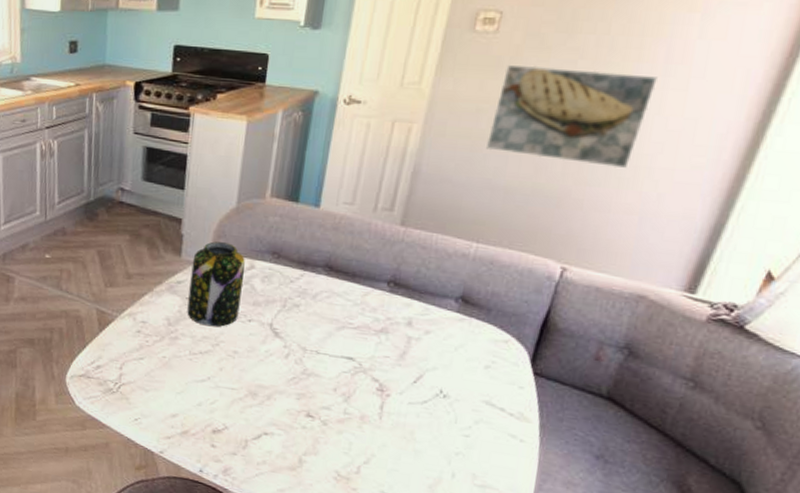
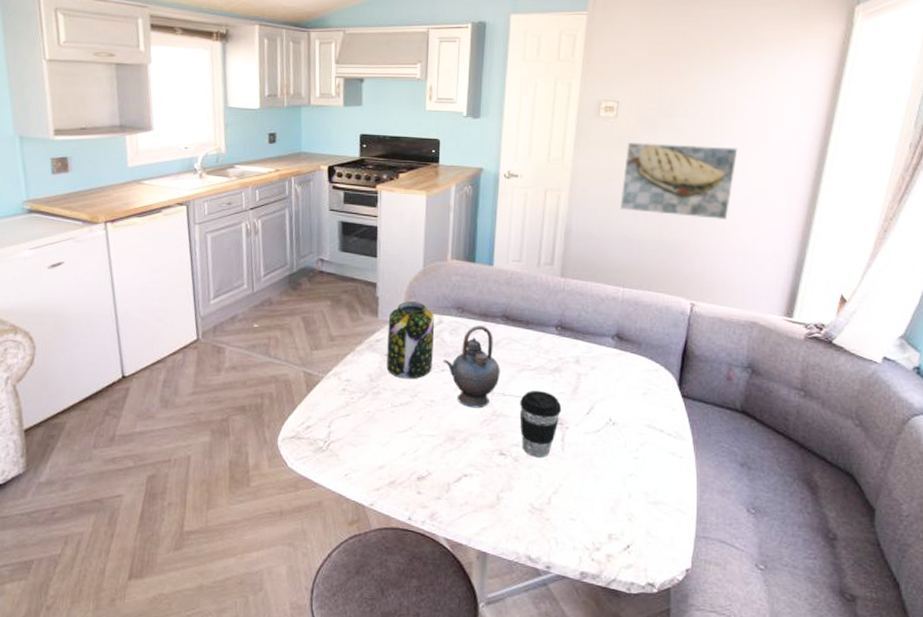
teapot: none [251,273,317,365] -> present [443,325,500,409]
coffee cup: none [333,351,385,424] -> present [519,391,562,458]

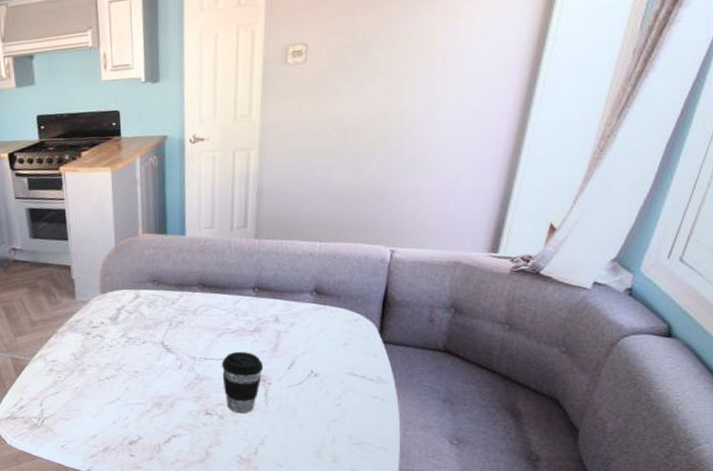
jar: present [386,301,435,379] -> none [86,279,134,354]
teapot: present [443,325,500,409] -> none [143,295,201,375]
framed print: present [620,142,738,220] -> none [313,79,440,163]

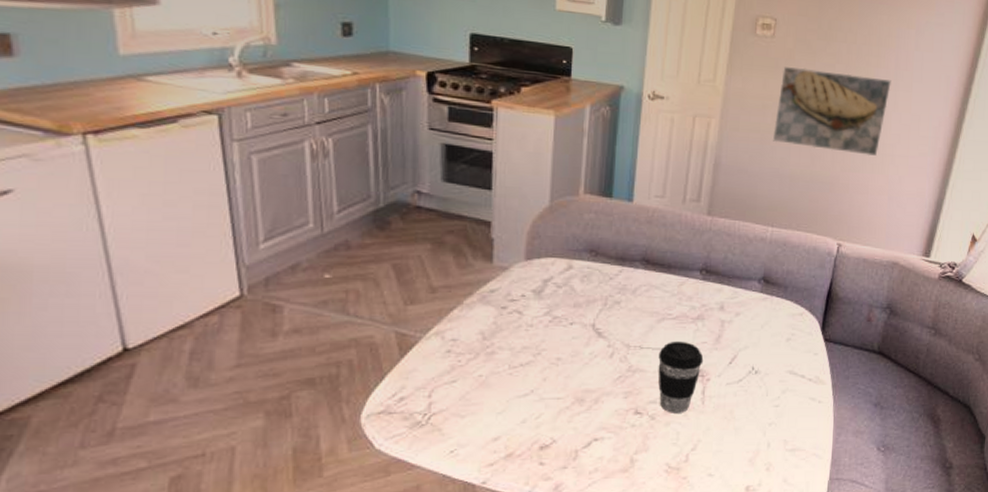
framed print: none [313,79,440,163] -> present [773,67,891,157]

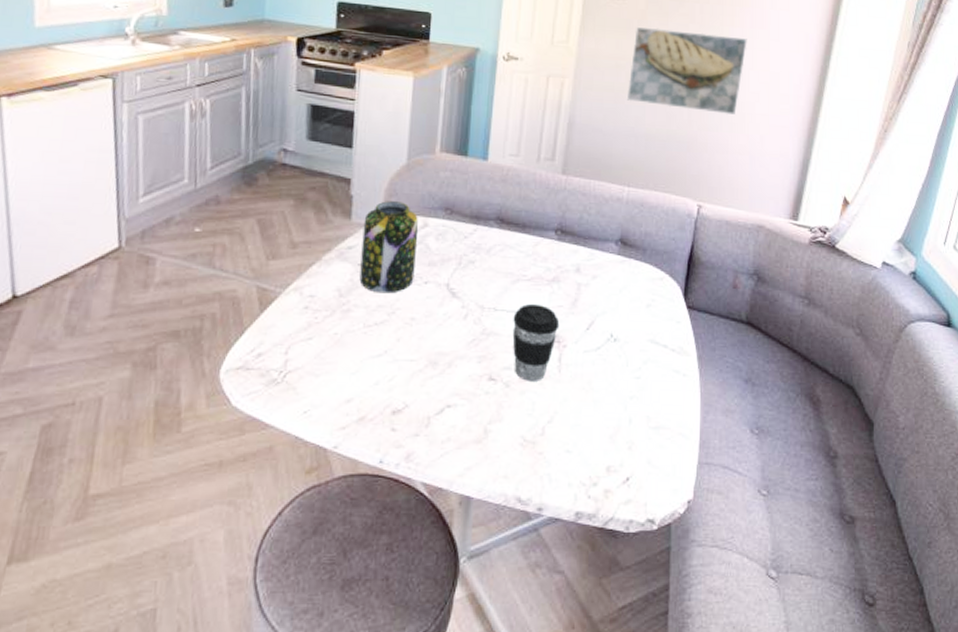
jar: none [503,244,563,335] -> present [359,201,419,294]

